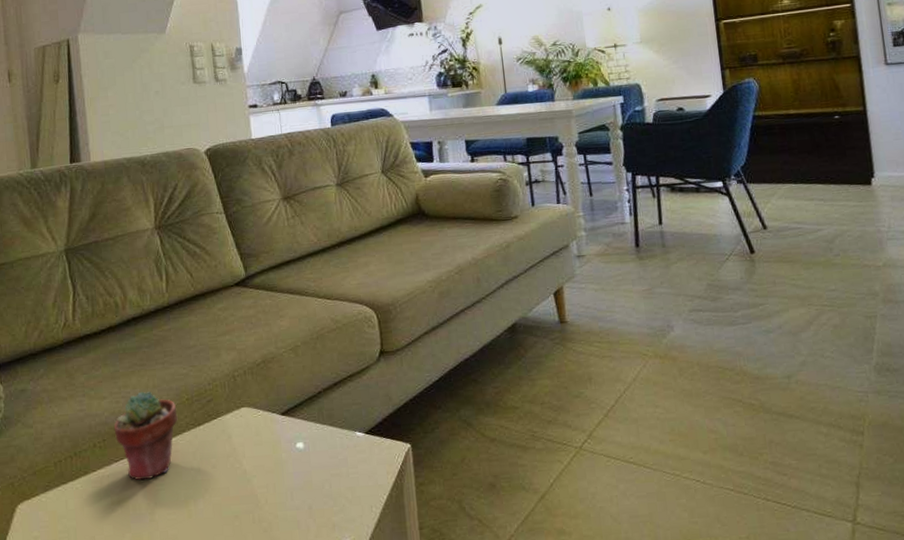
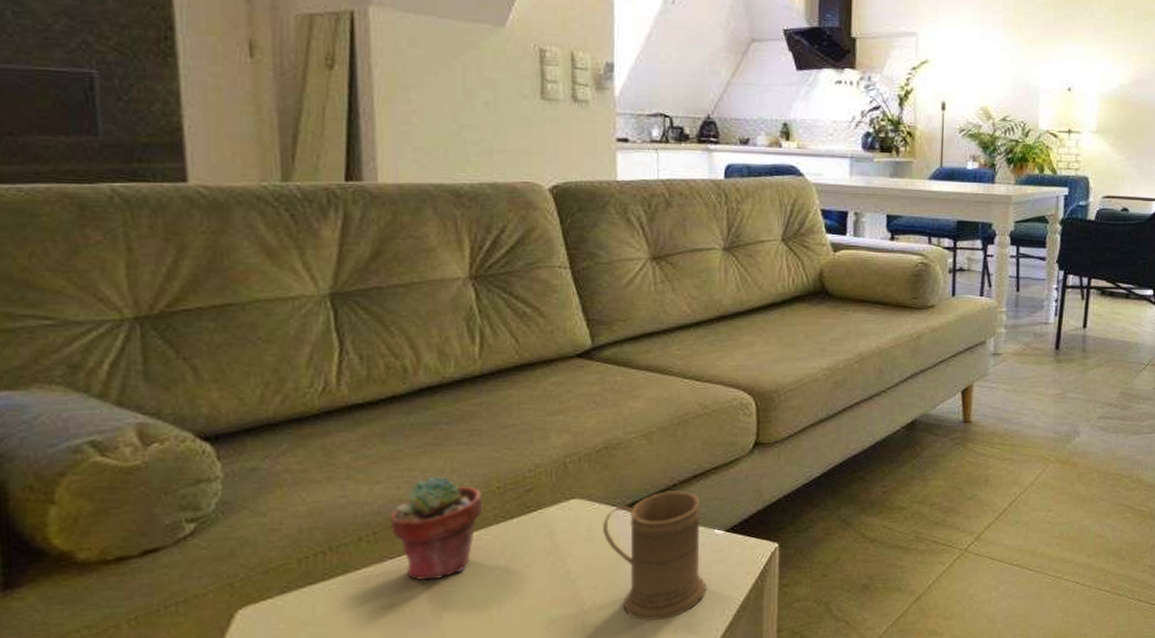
mug: none [267,397,355,517] -> present [603,490,707,621]

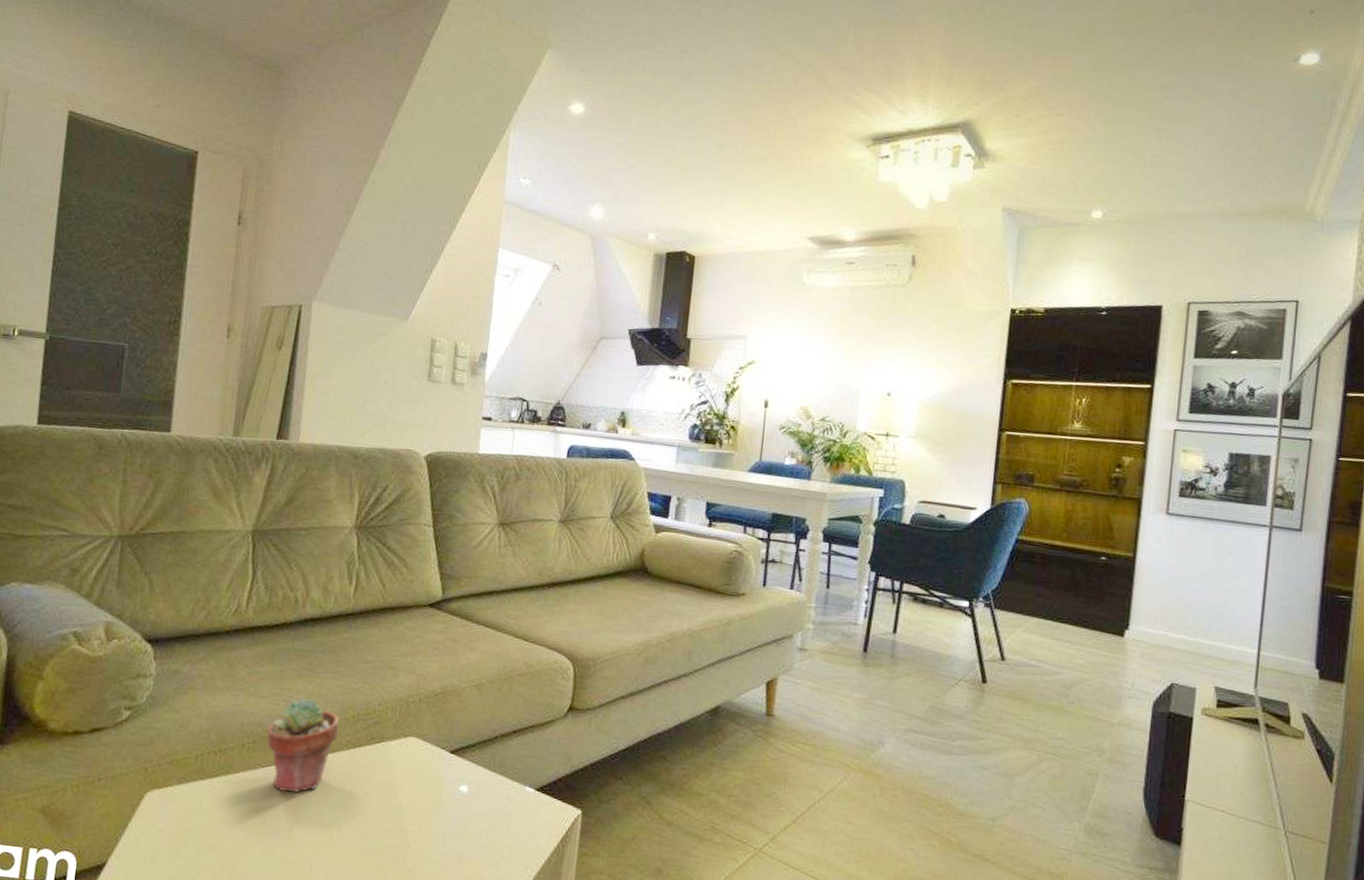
mug: present [603,490,707,621] -> none [431,742,517,868]

